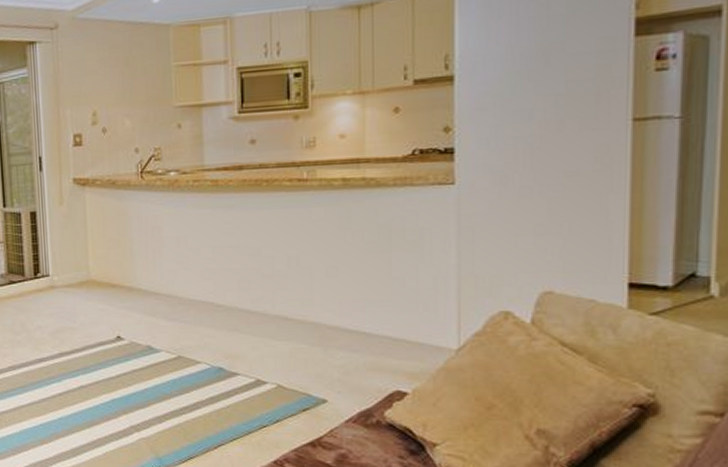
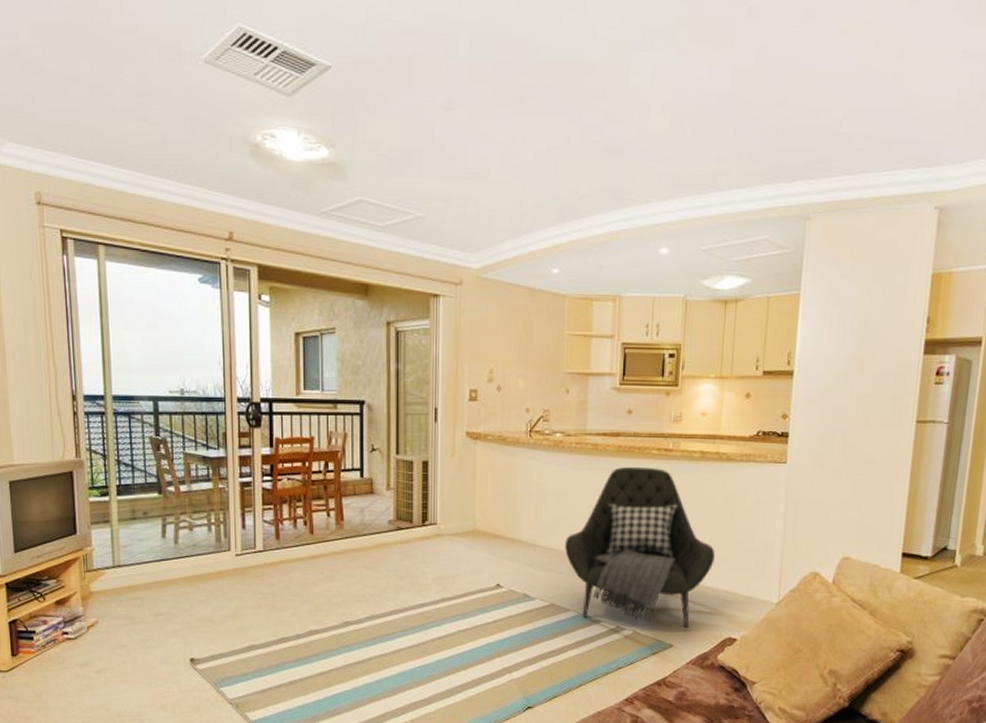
armchair: none [189,201,370,380] -> present [565,466,715,628]

